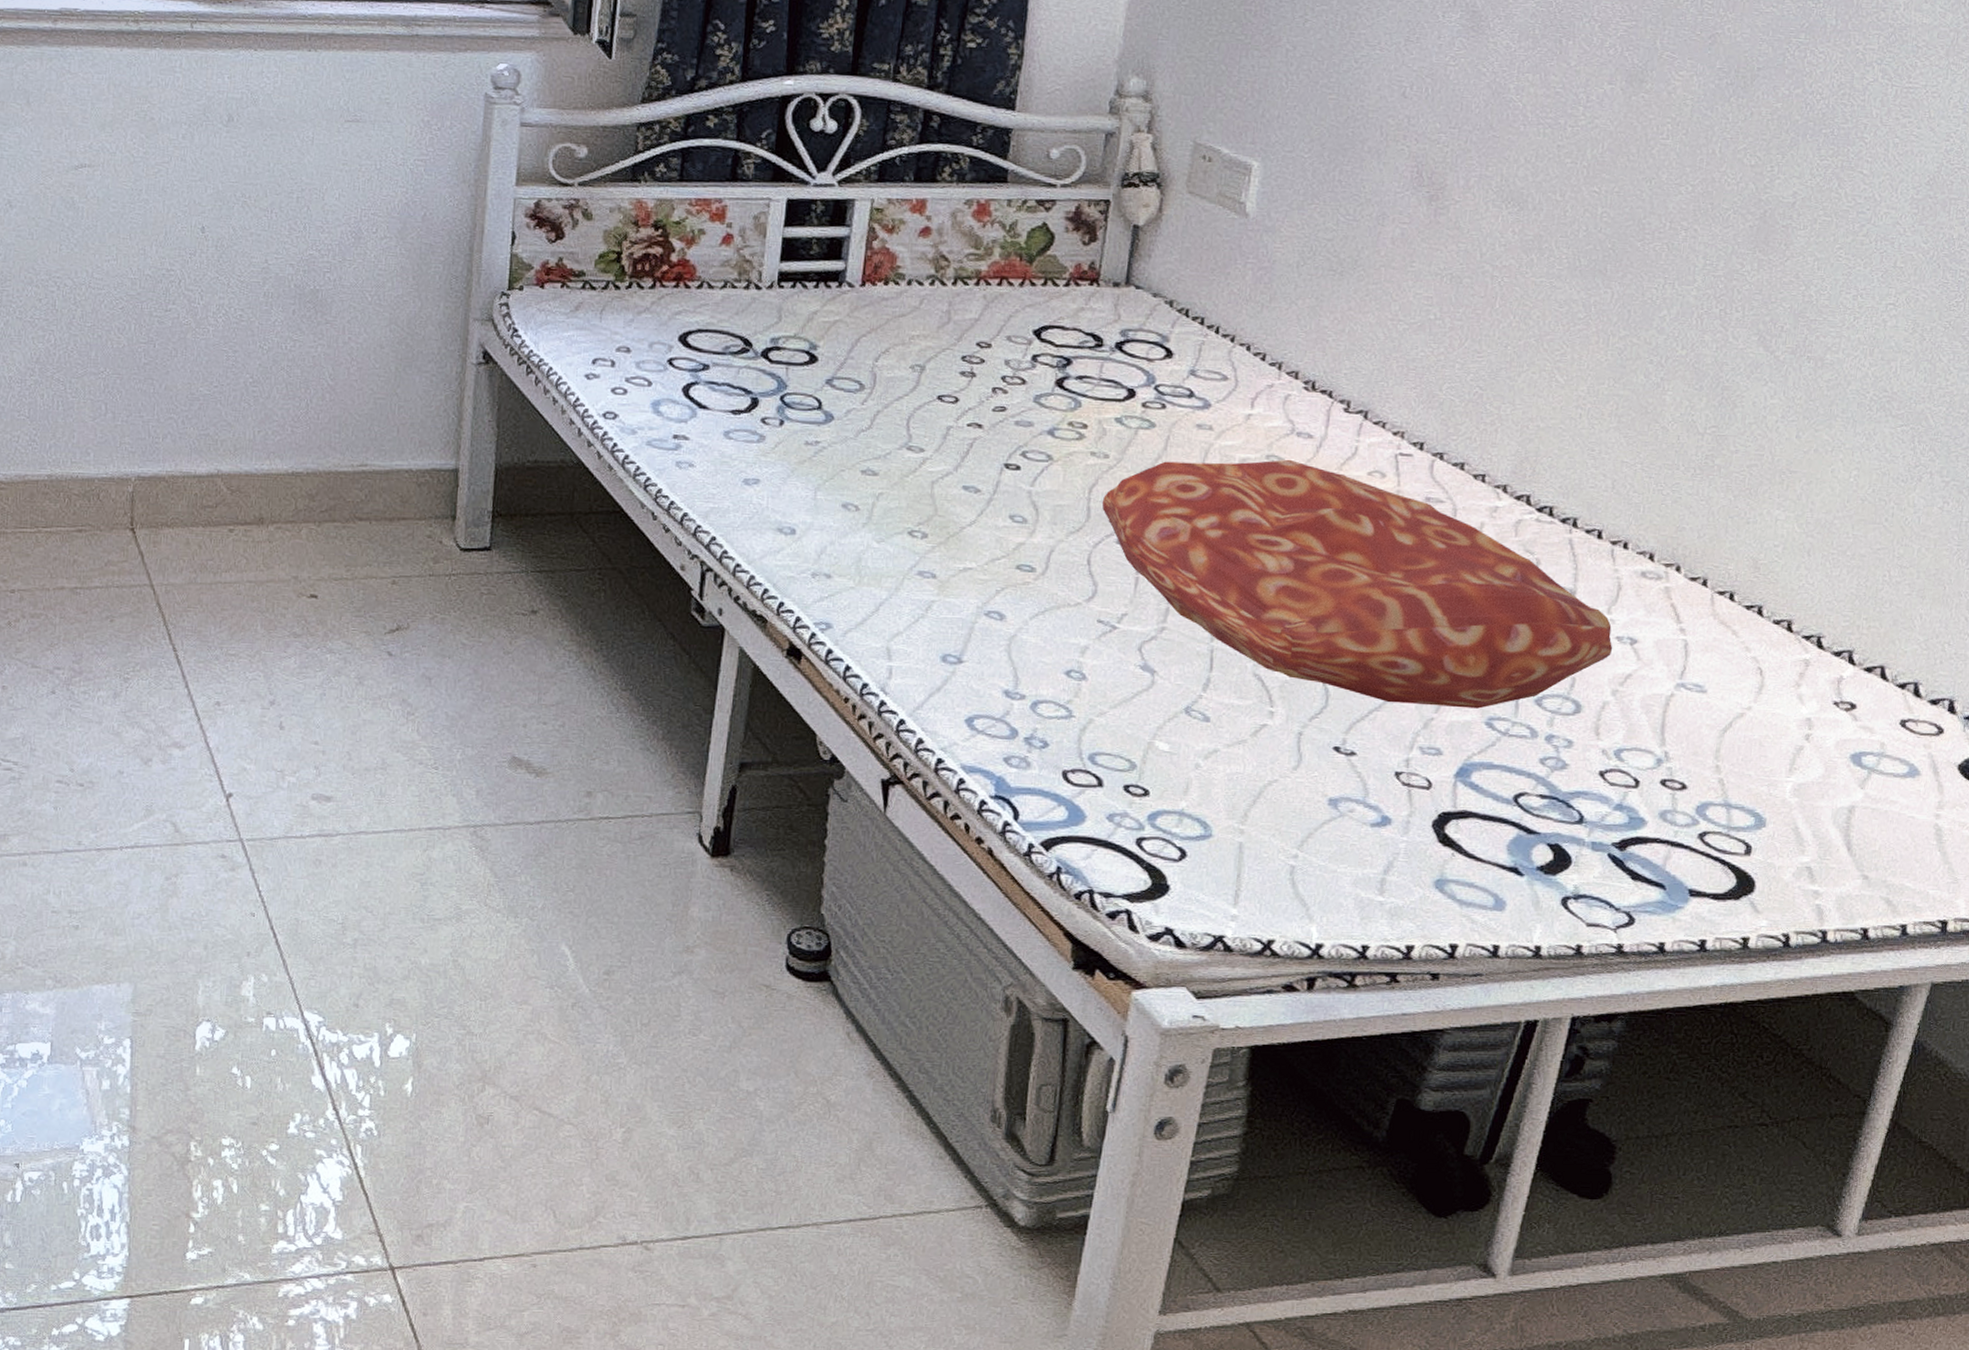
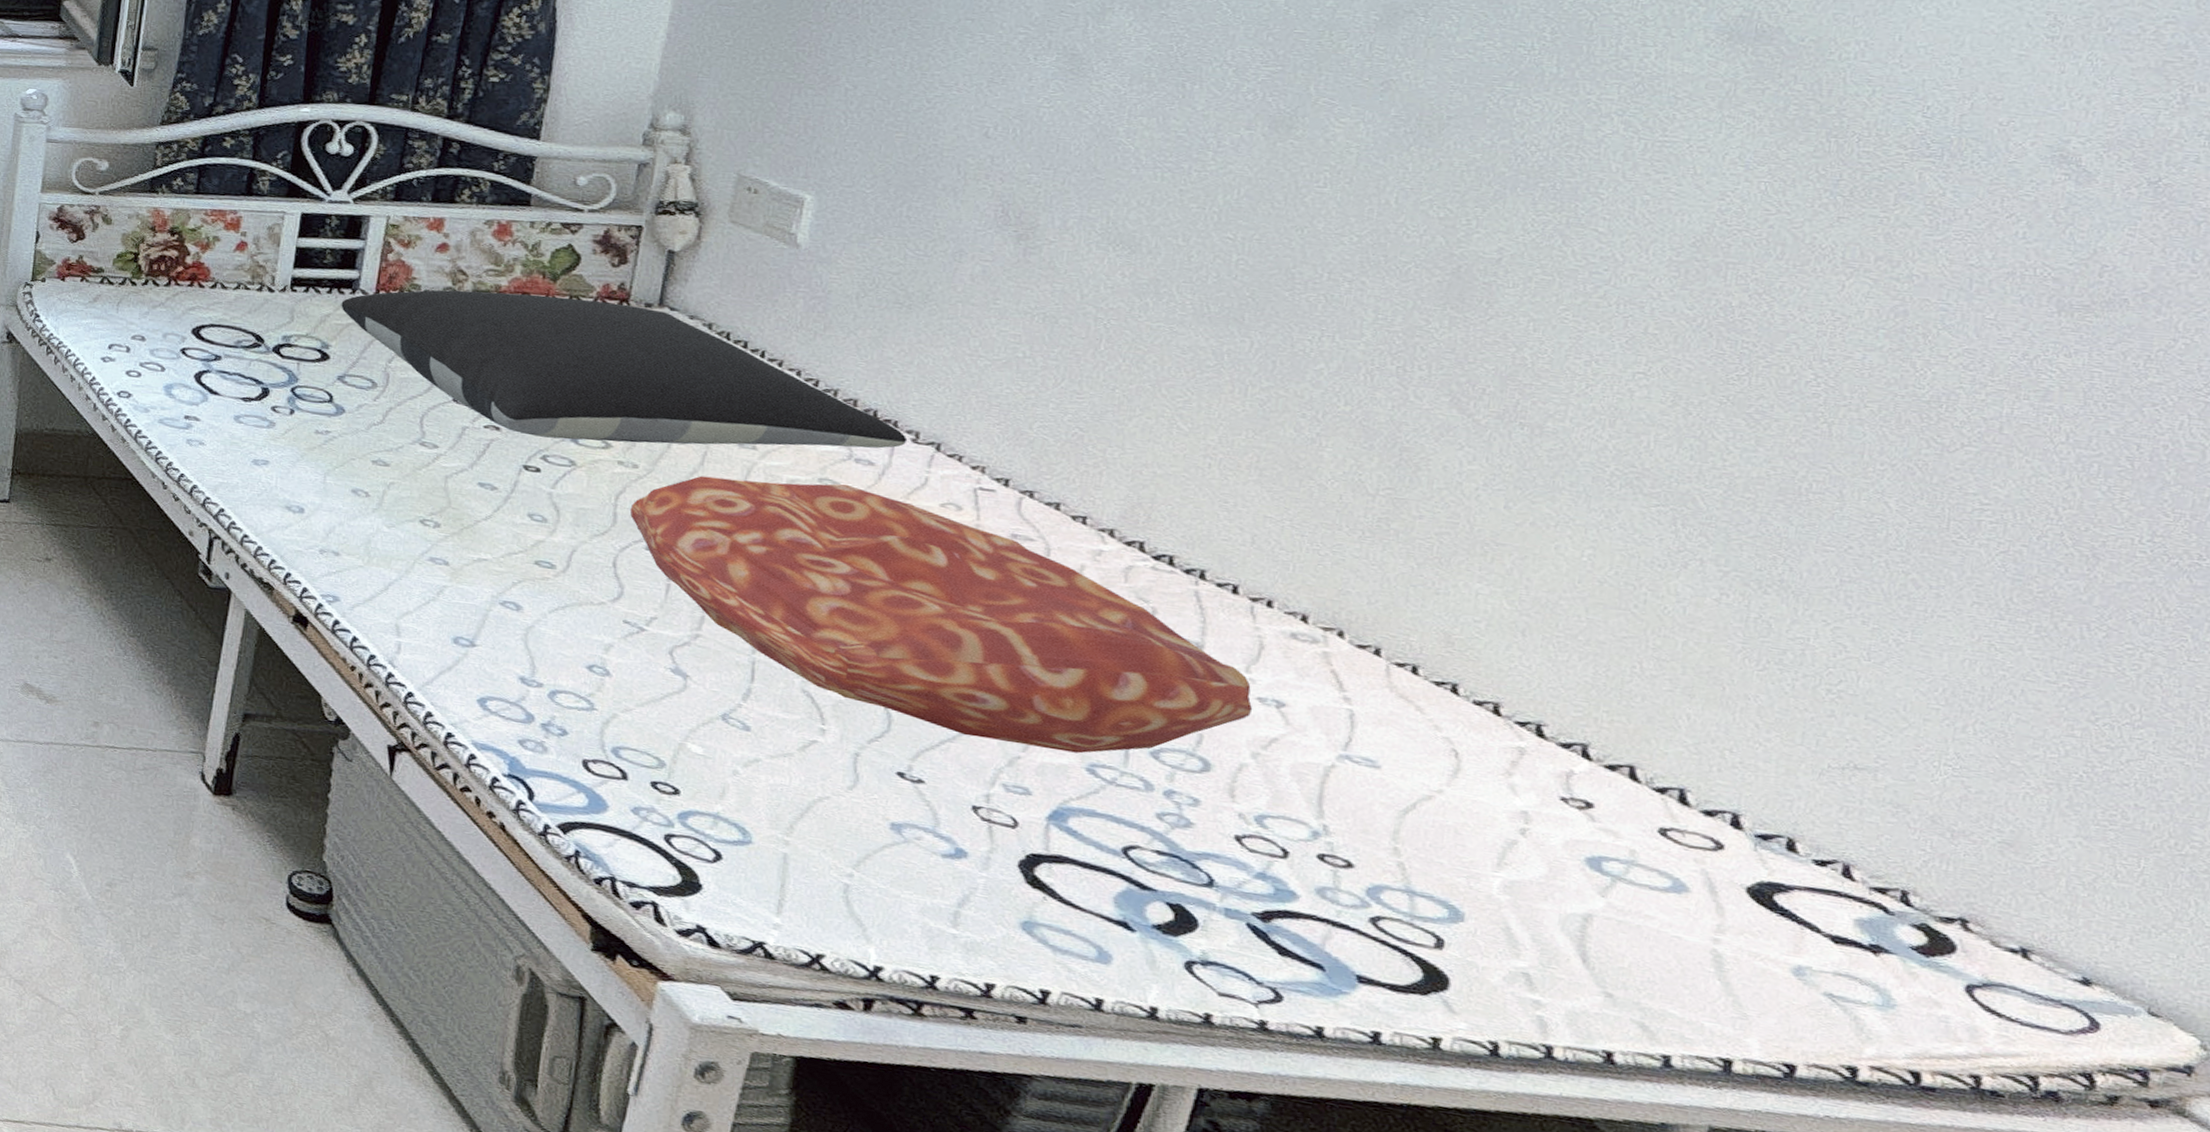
pillow: none [828,277,1341,433] -> present [341,290,908,449]

